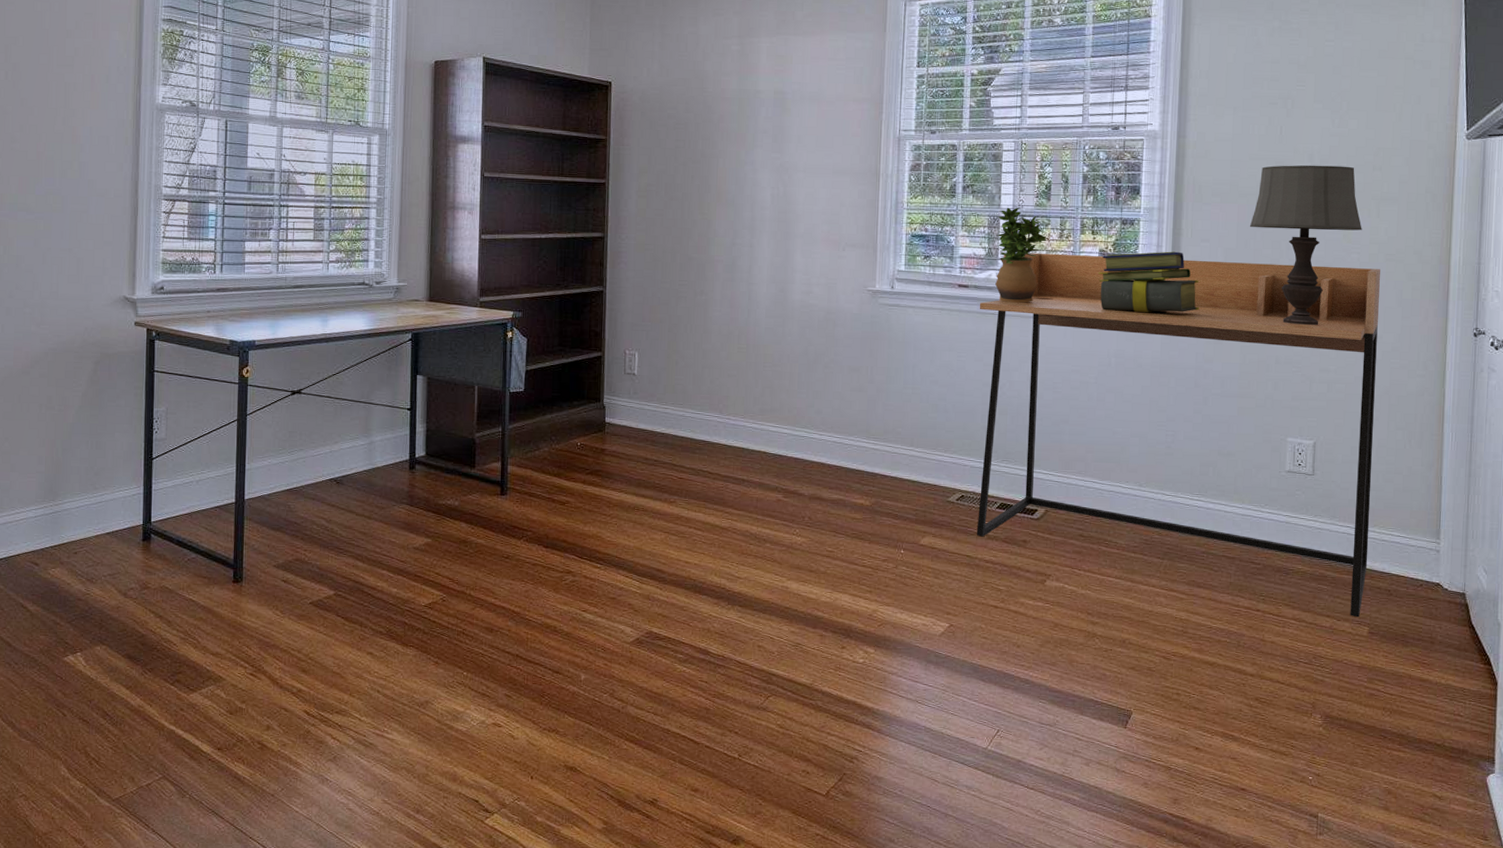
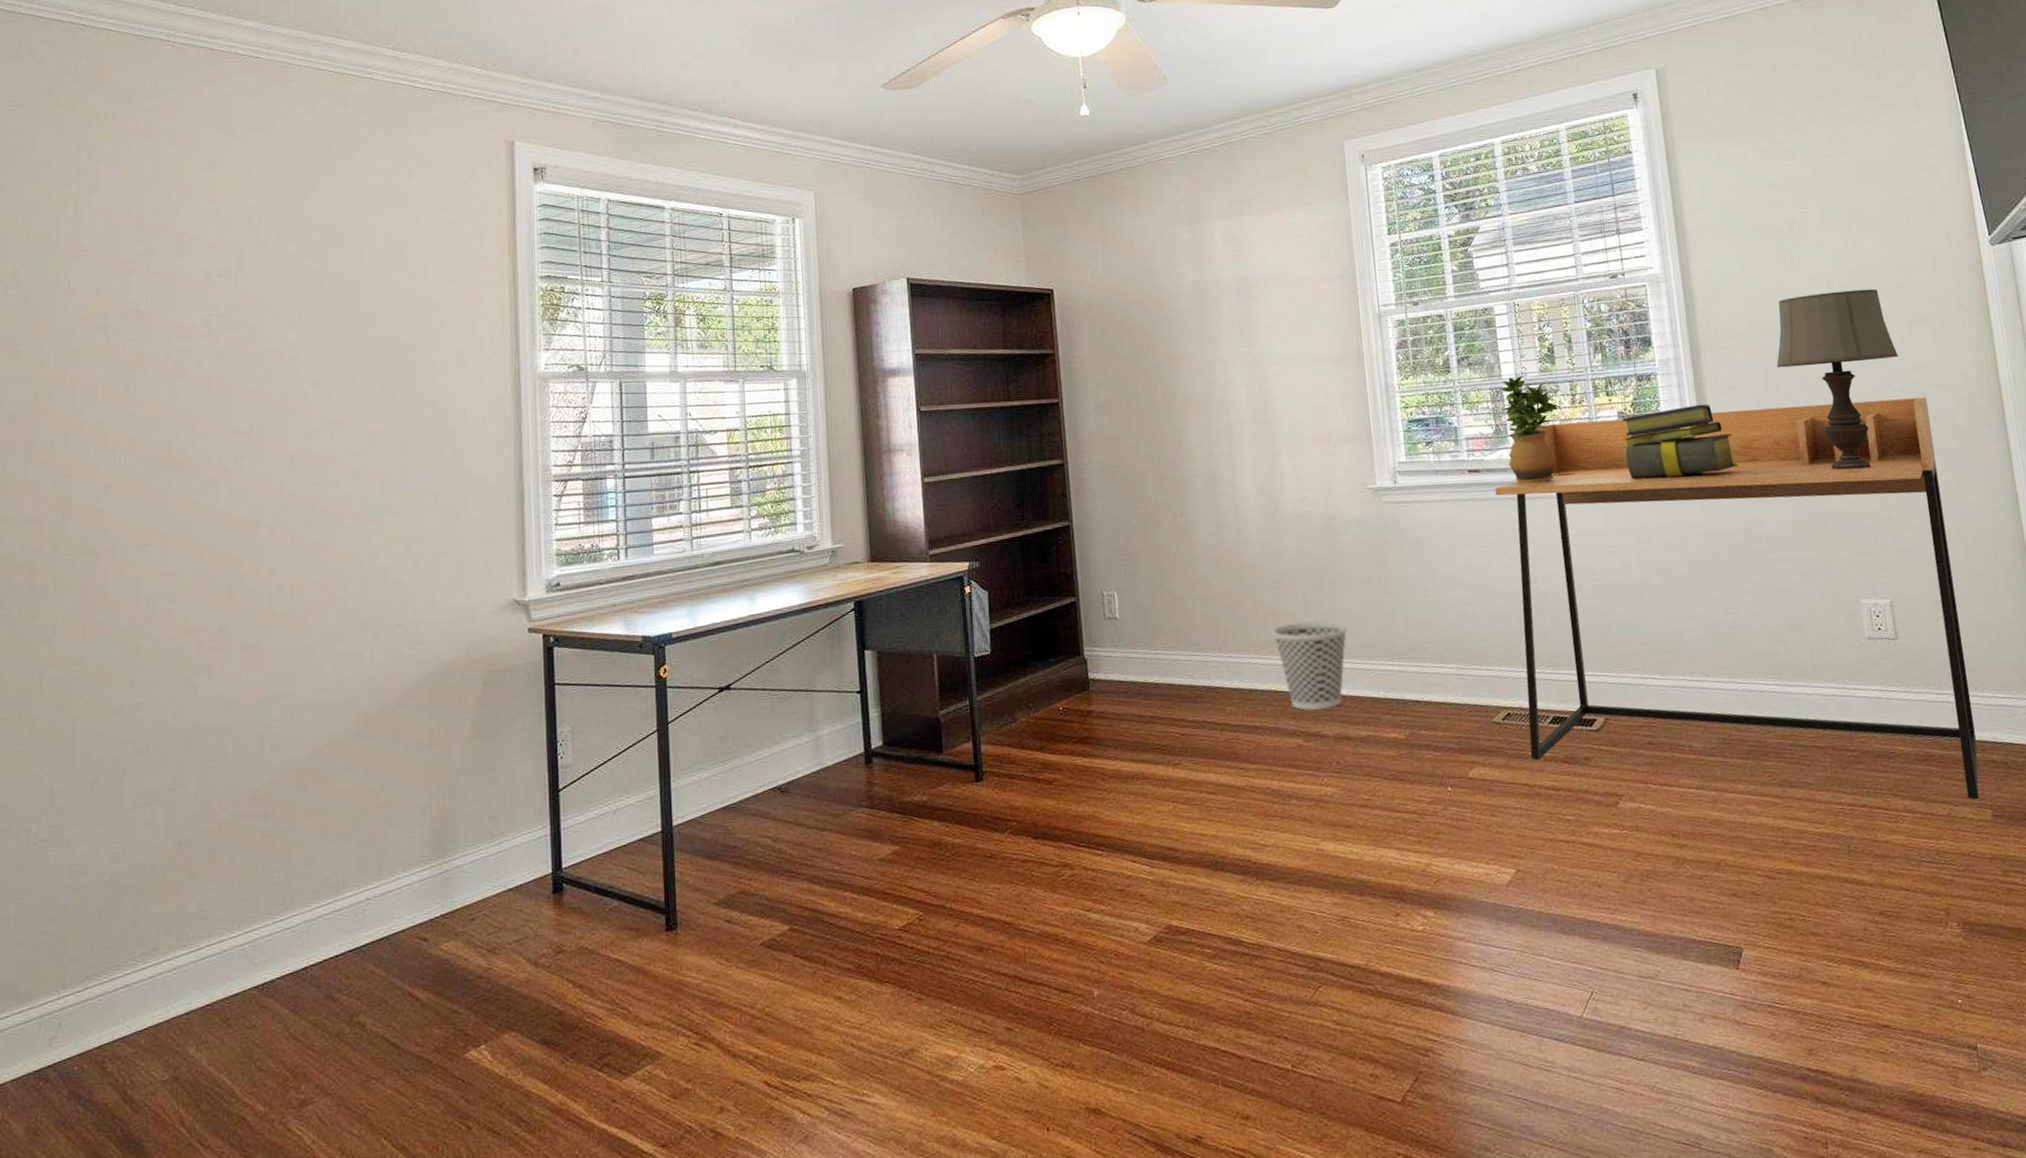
wastebasket: none [767,397,833,473] -> present [1272,621,1347,711]

